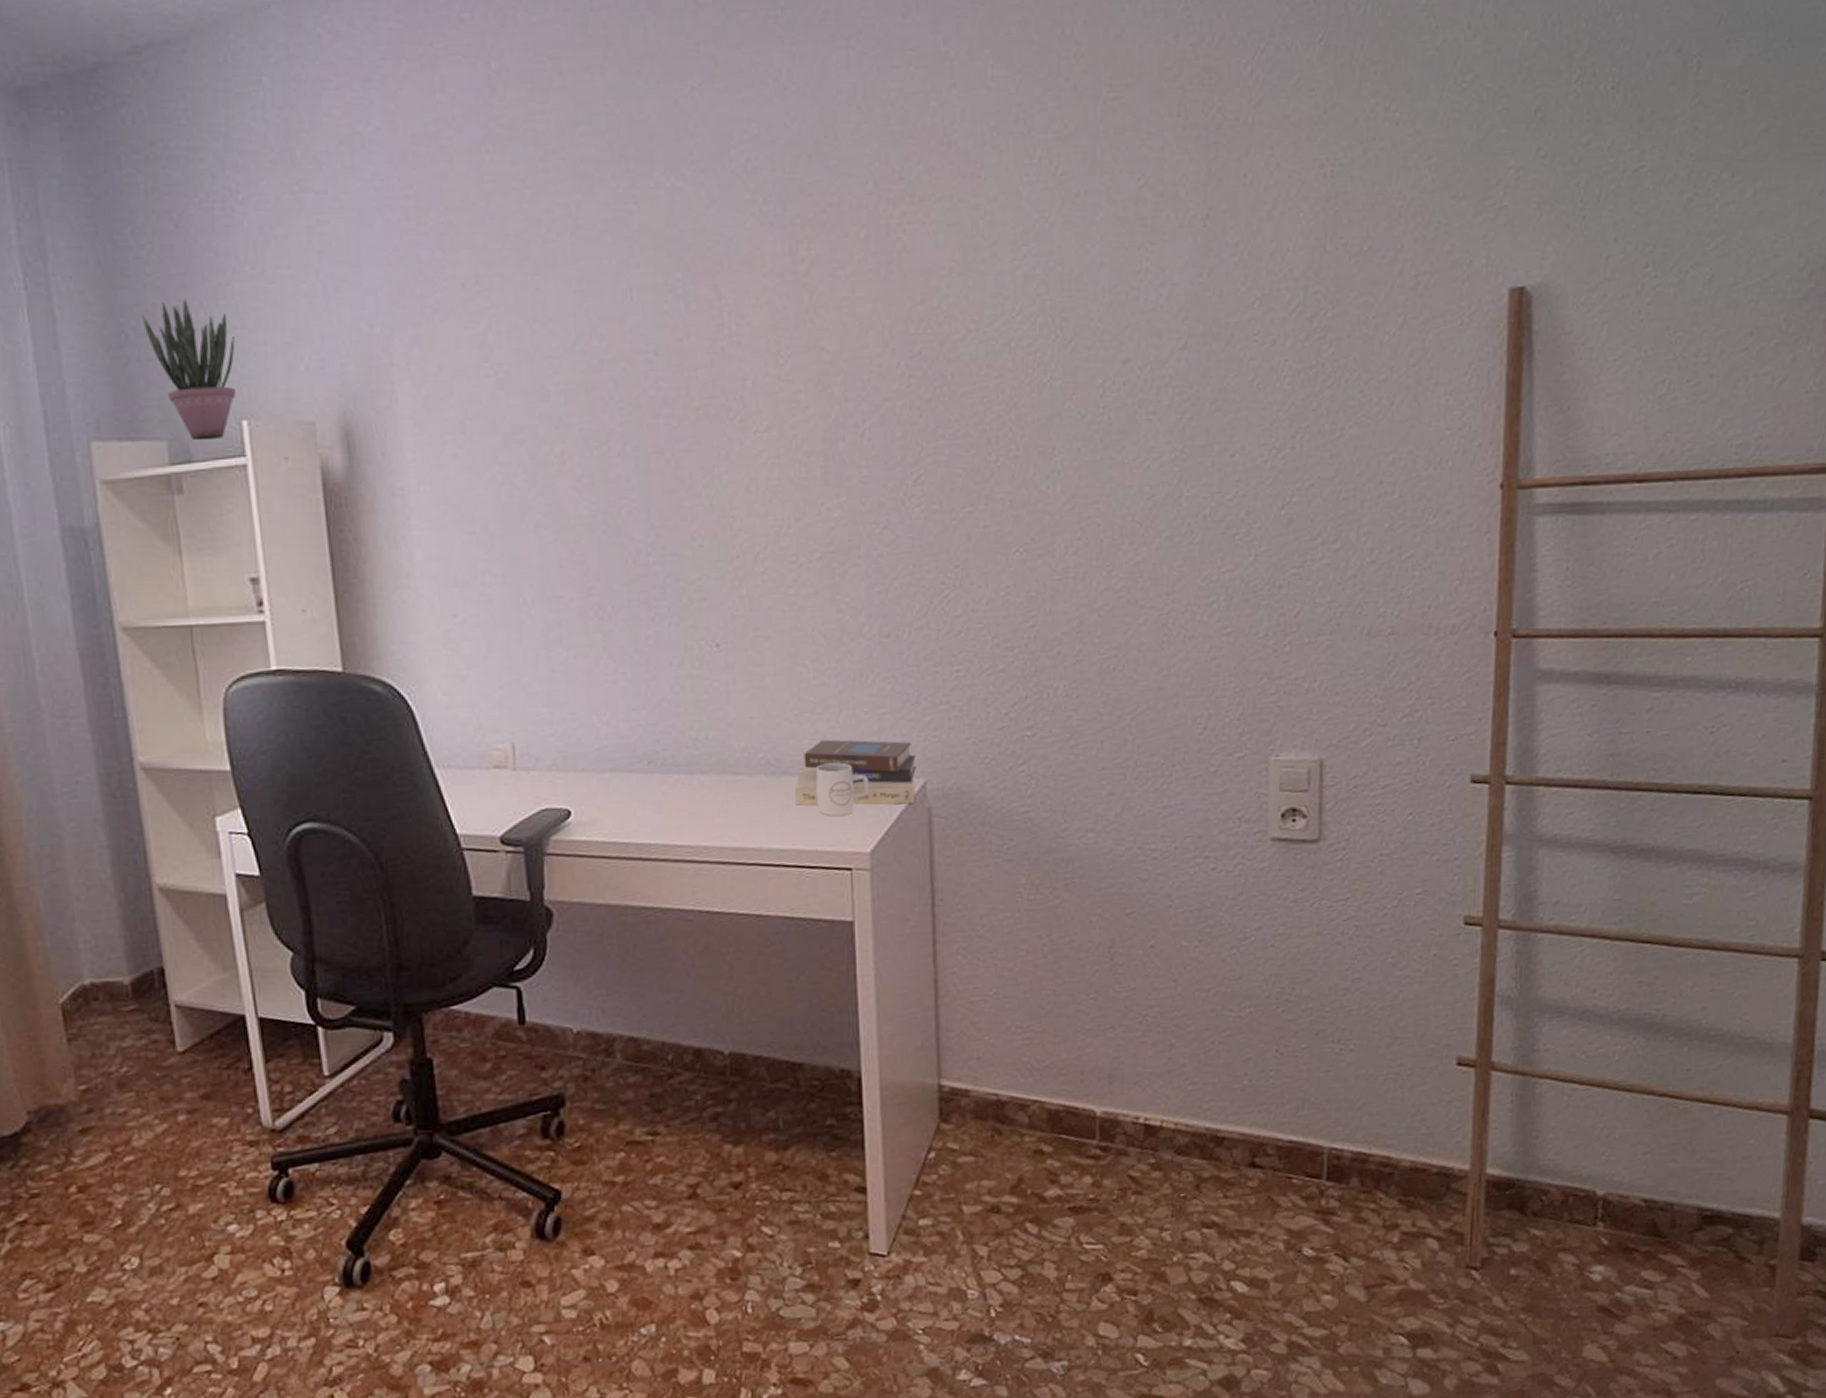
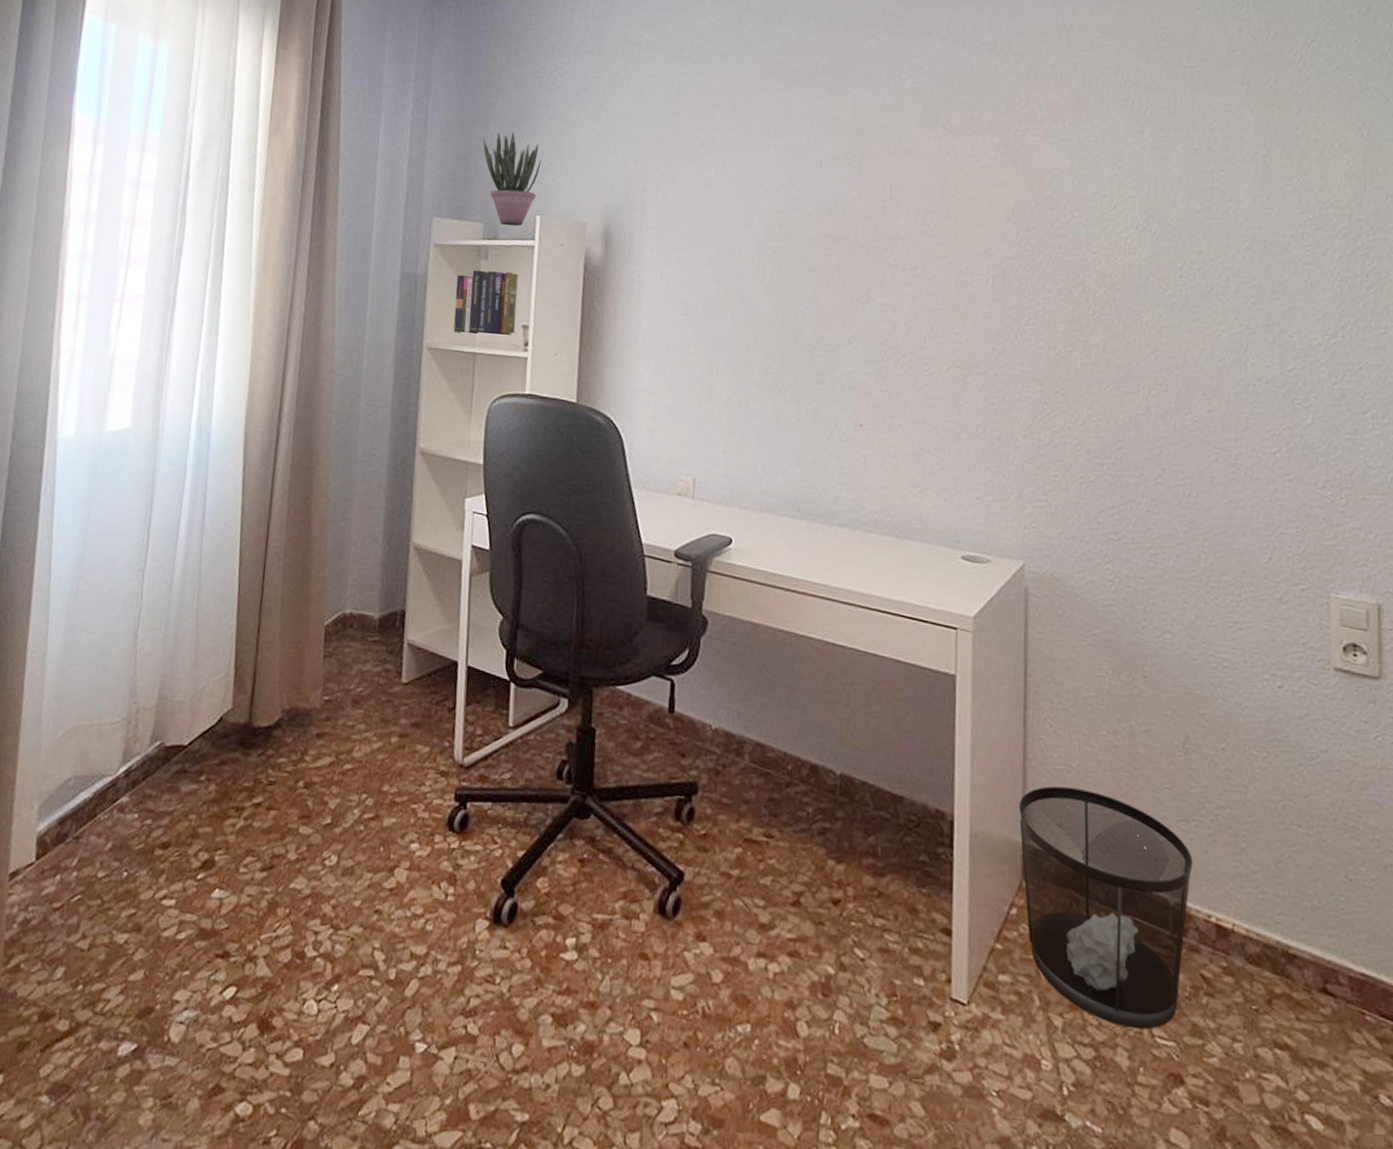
books: none [143,507,242,602] -> present [453,270,519,335]
books: present [795,739,916,806] -> none [914,514,1017,581]
mug: present [815,762,869,817] -> none [931,534,976,582]
waste bin: none [932,1017,1120,1242] -> present [1018,786,1193,1030]

